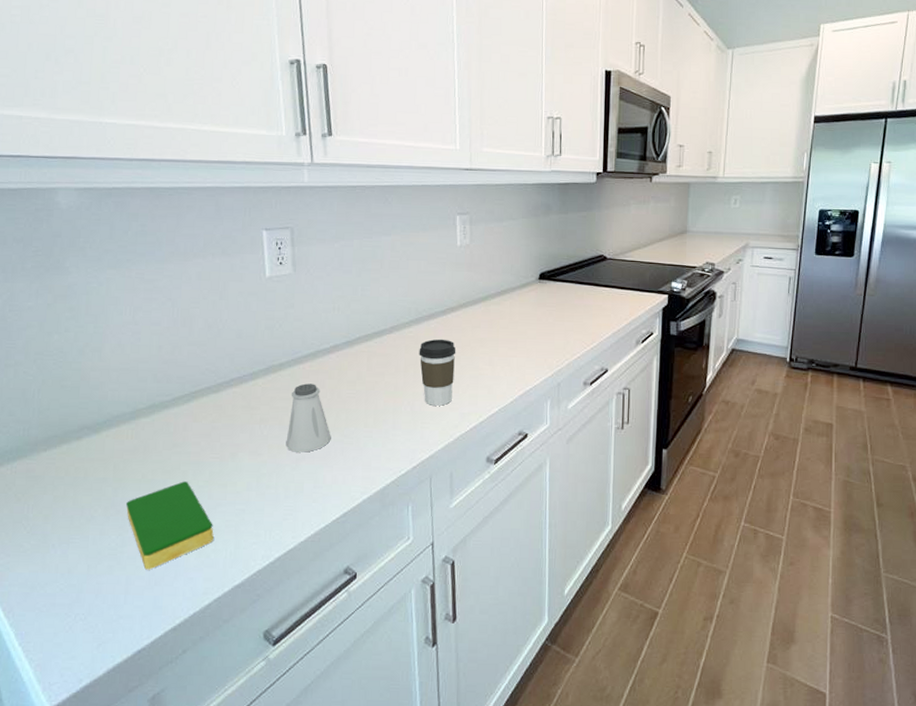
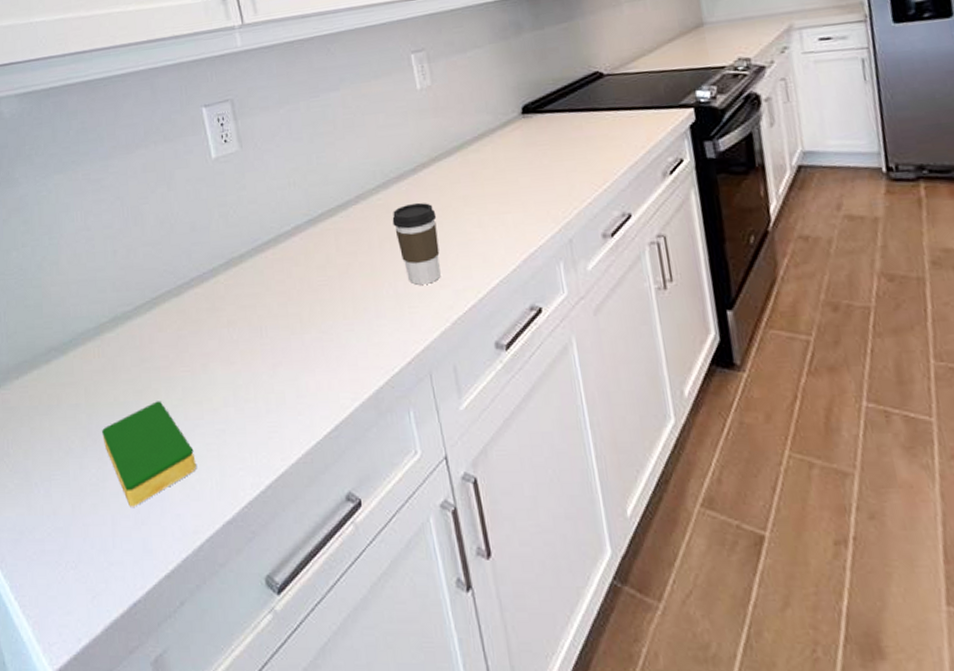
saltshaker: present [286,383,331,453] -> none [256,274,308,357]

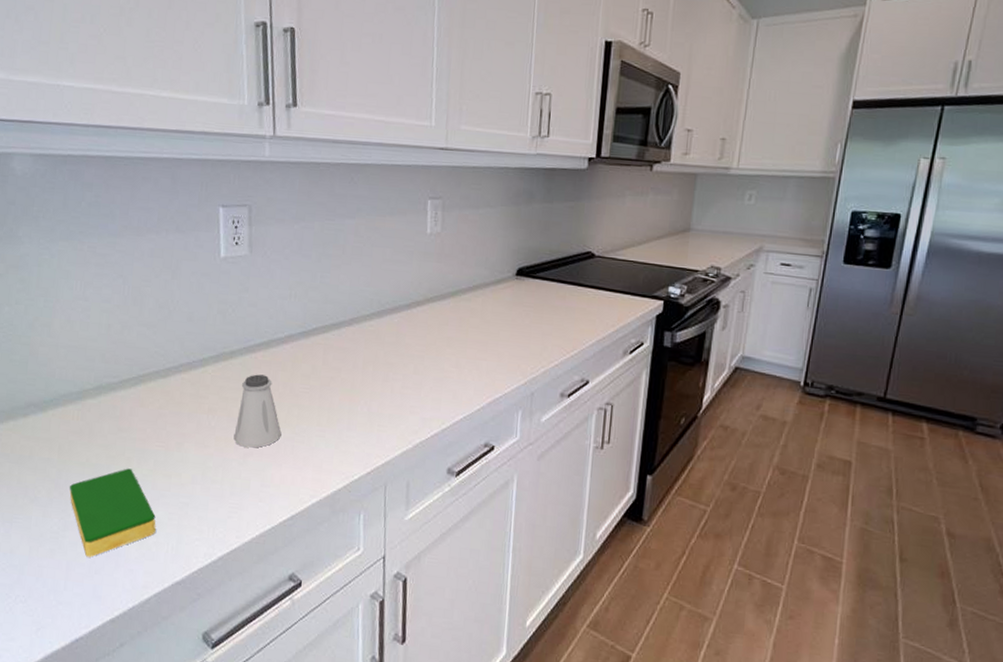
saltshaker: none [256,274,308,357] -> present [233,374,282,448]
coffee cup: present [392,202,441,285] -> none [379,335,420,409]

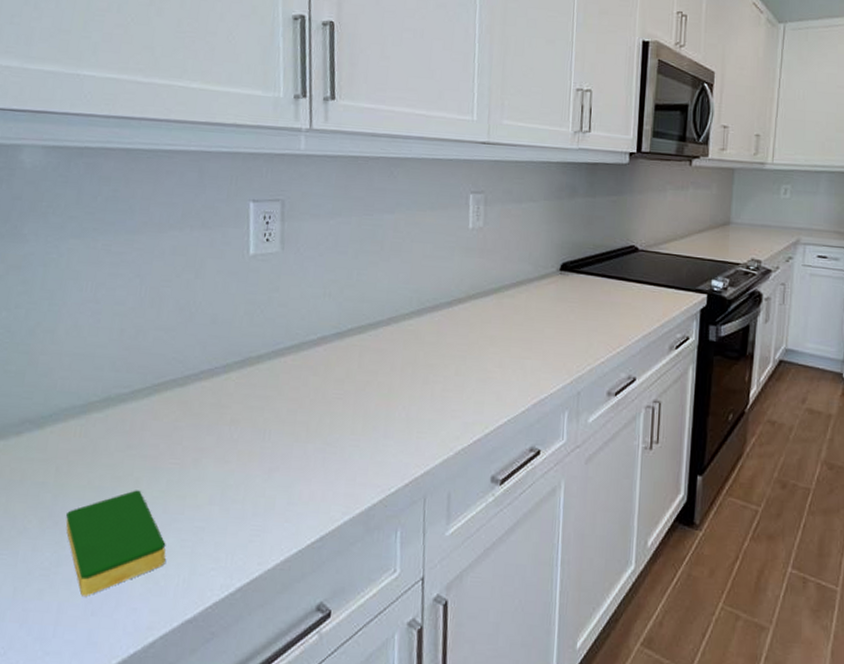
saltshaker: present [233,374,282,448] -> none [258,380,312,462]

